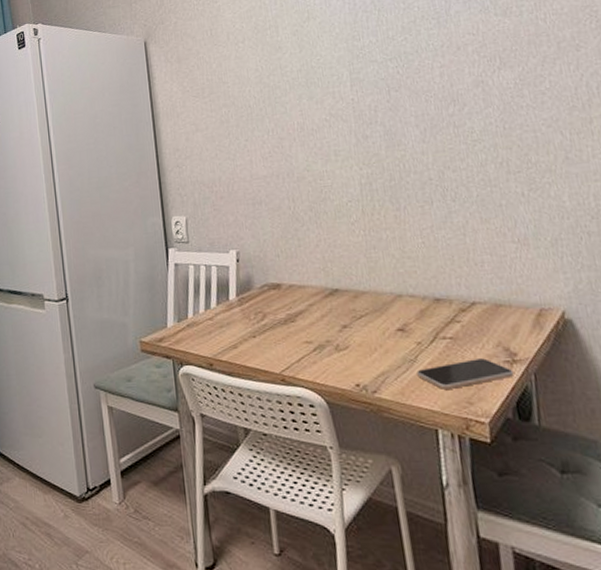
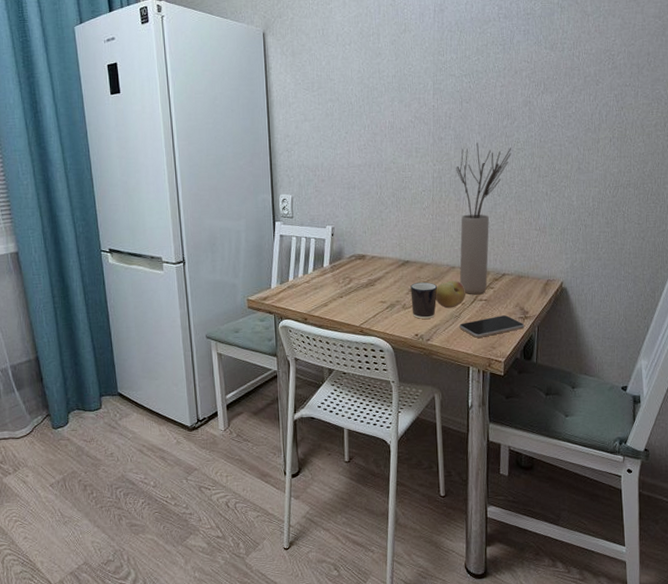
mug: none [343,316,382,365] -> present [410,282,438,320]
fruit: none [378,313,423,350] -> present [435,281,467,309]
vase: none [389,137,465,332] -> present [456,142,511,295]

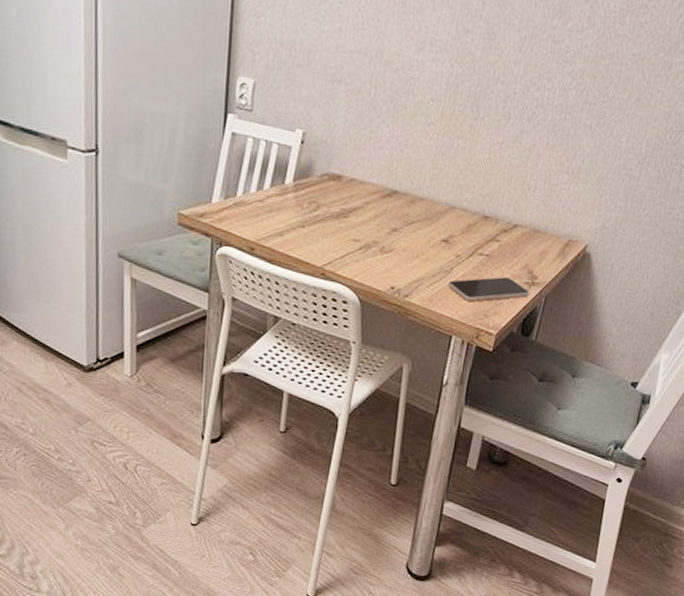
mug: present [410,282,438,320] -> none [391,221,429,270]
fruit: present [435,281,467,309] -> none [423,224,465,260]
vase: present [456,142,511,295] -> none [458,43,557,247]

